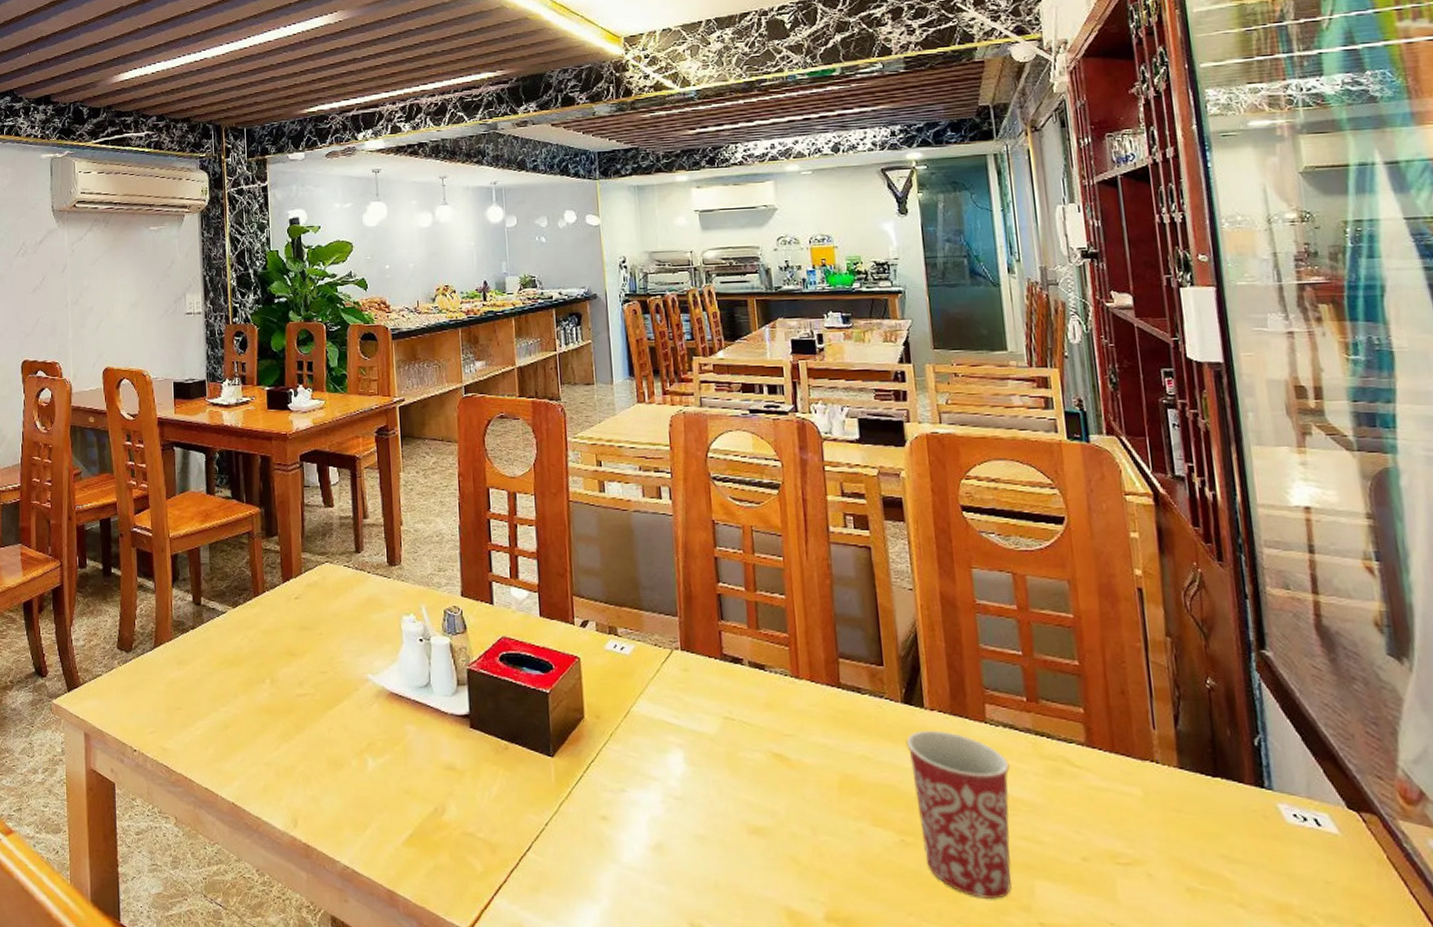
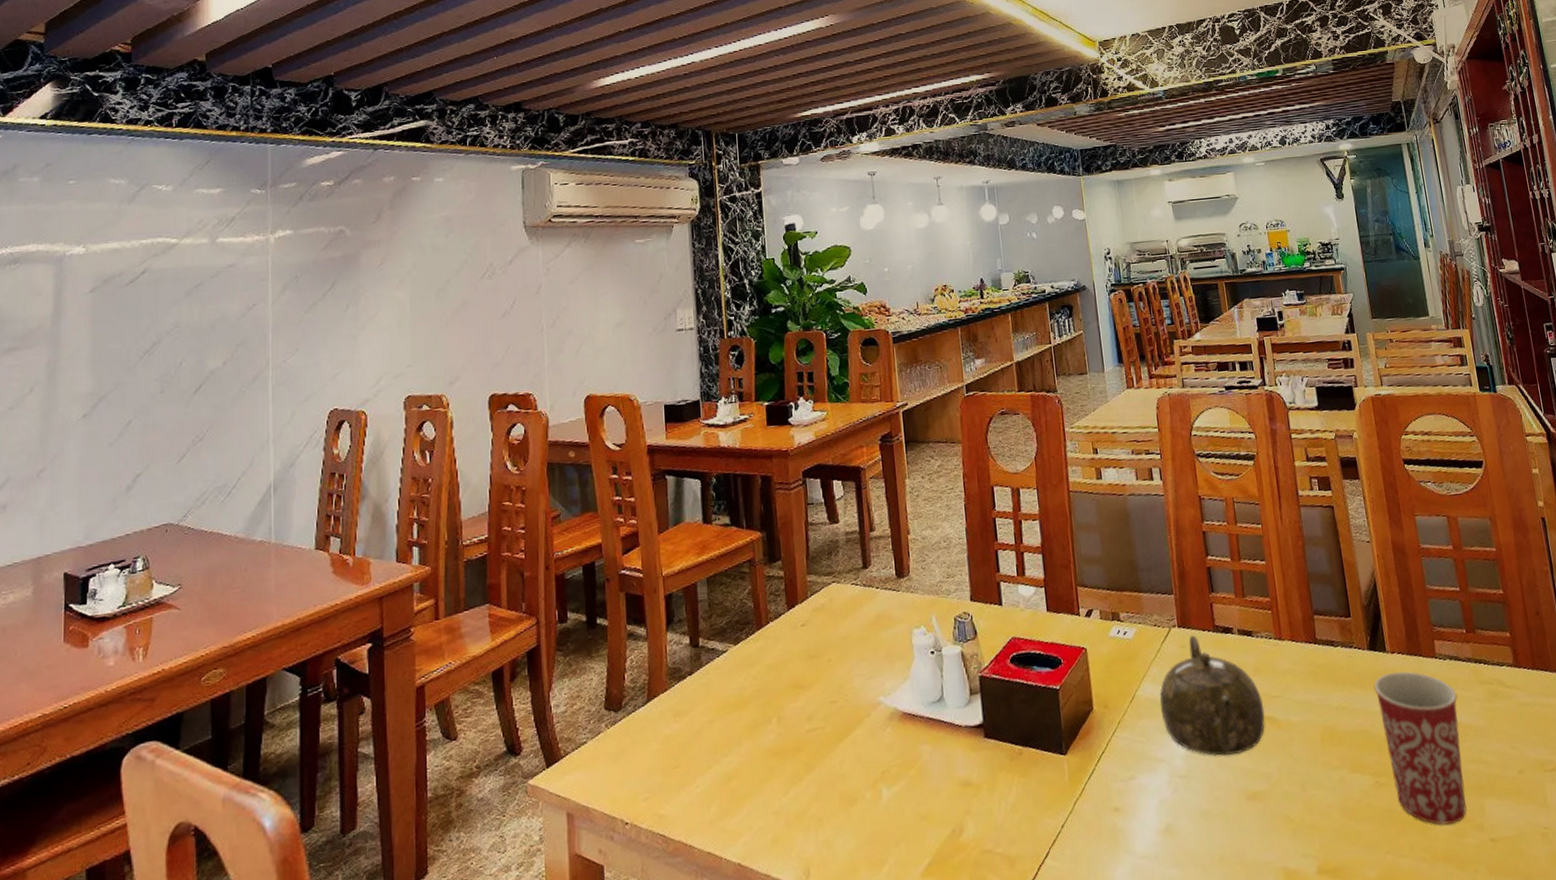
teapot: none [656,661,775,786] -> present [1159,635,1265,756]

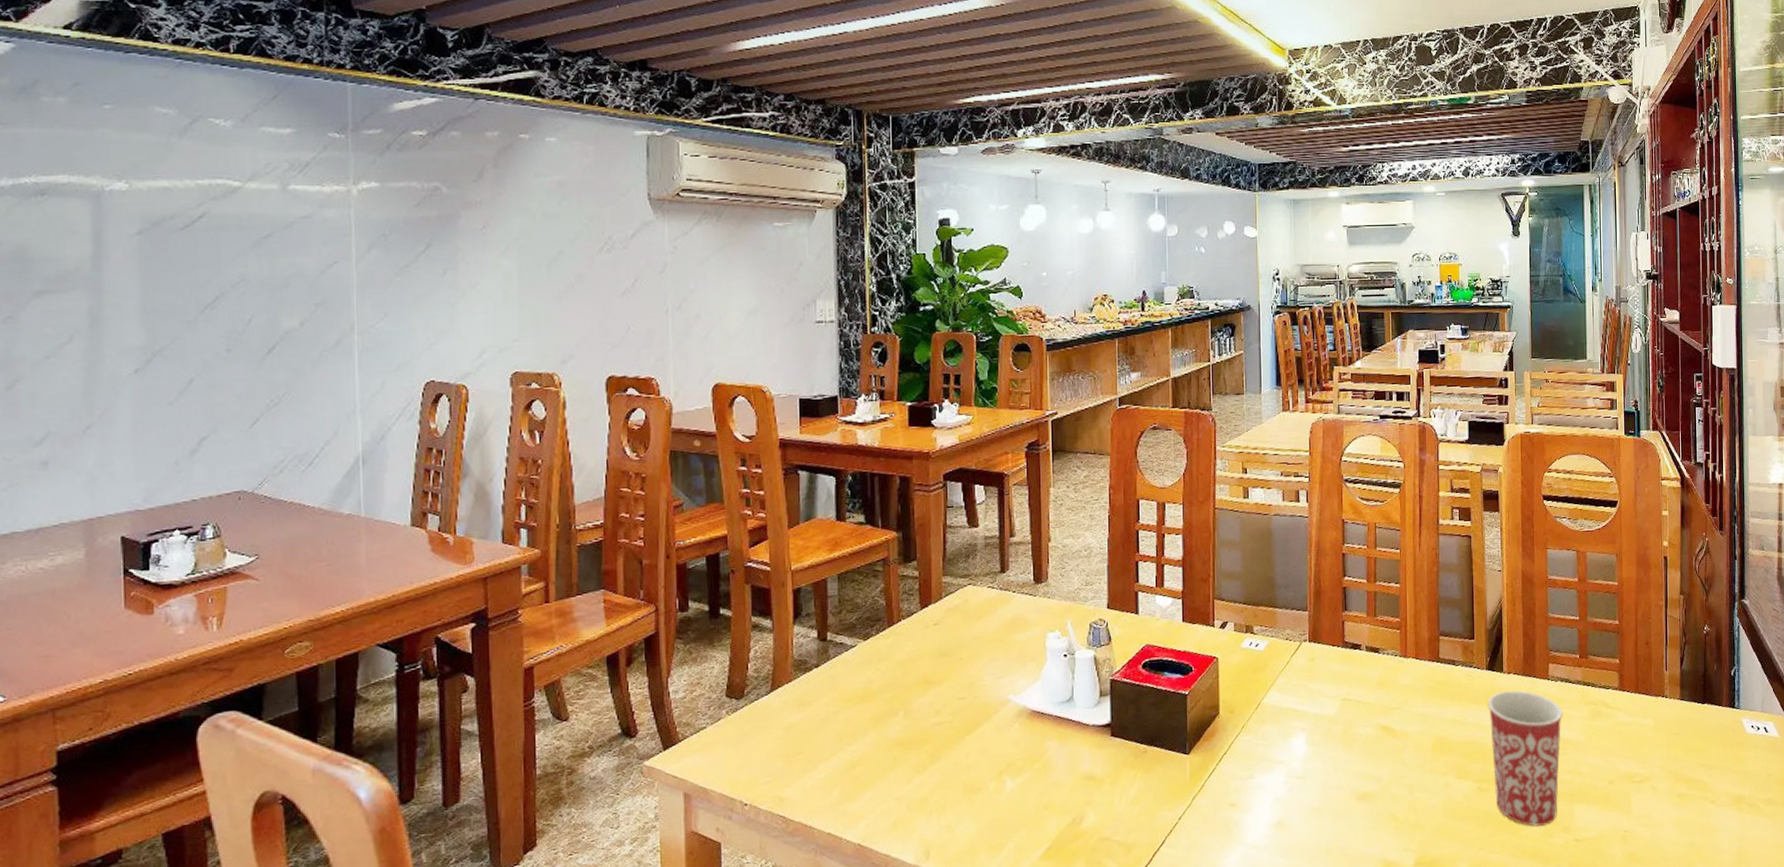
teapot: present [1159,635,1265,756] -> none [1284,650,1383,760]

